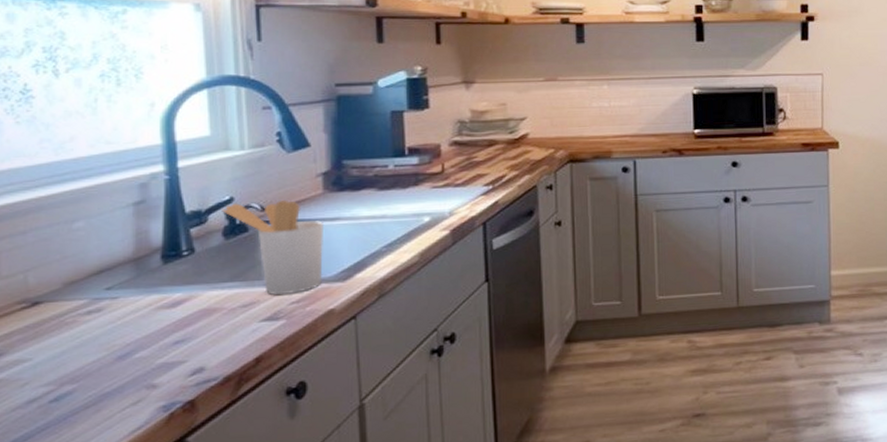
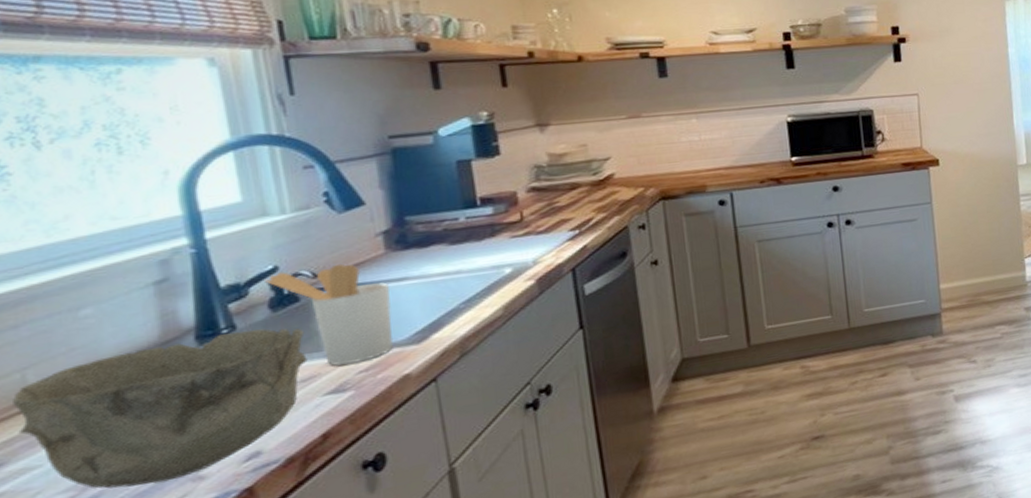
bowl: none [16,254,250,388] -> present [13,328,308,489]

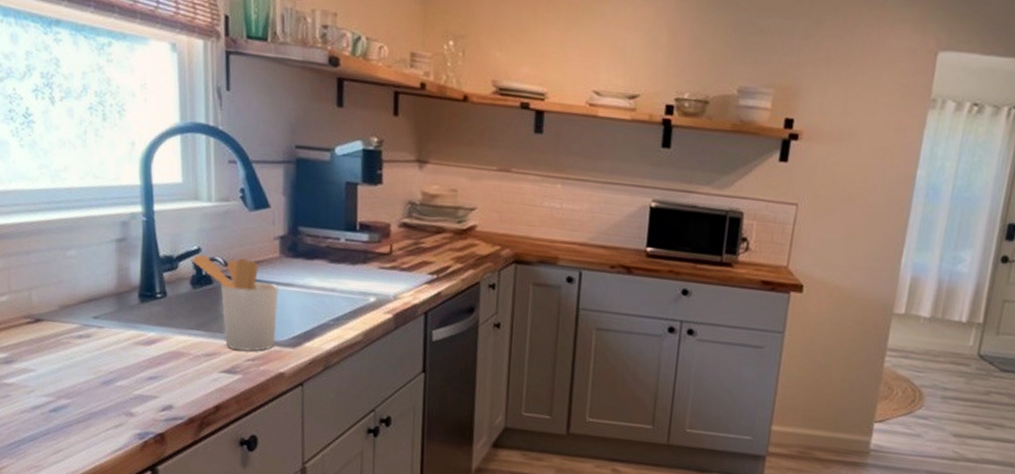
bowl: present [13,328,308,489] -> none [22,294,213,410]

